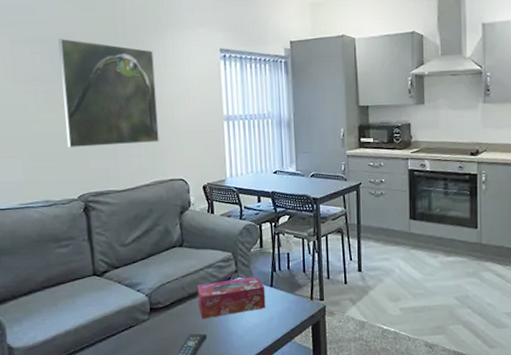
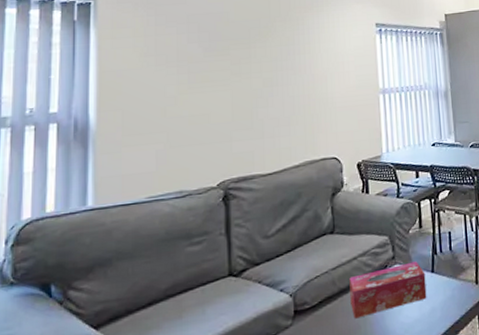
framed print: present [58,38,159,148] -> none [207,17,311,131]

